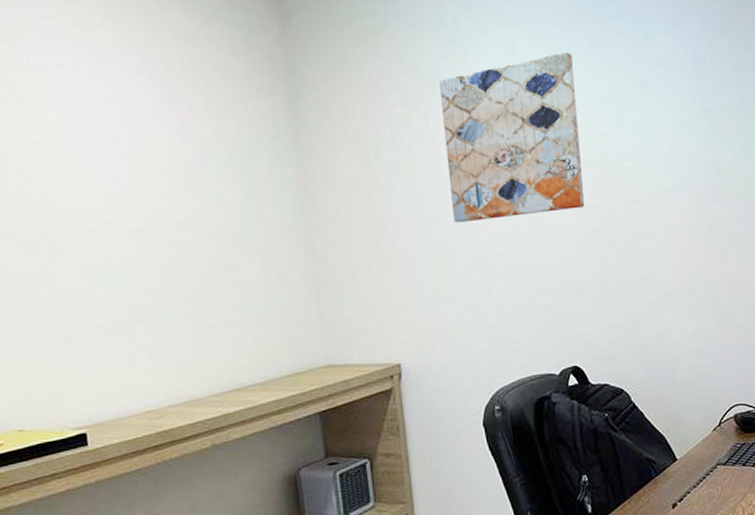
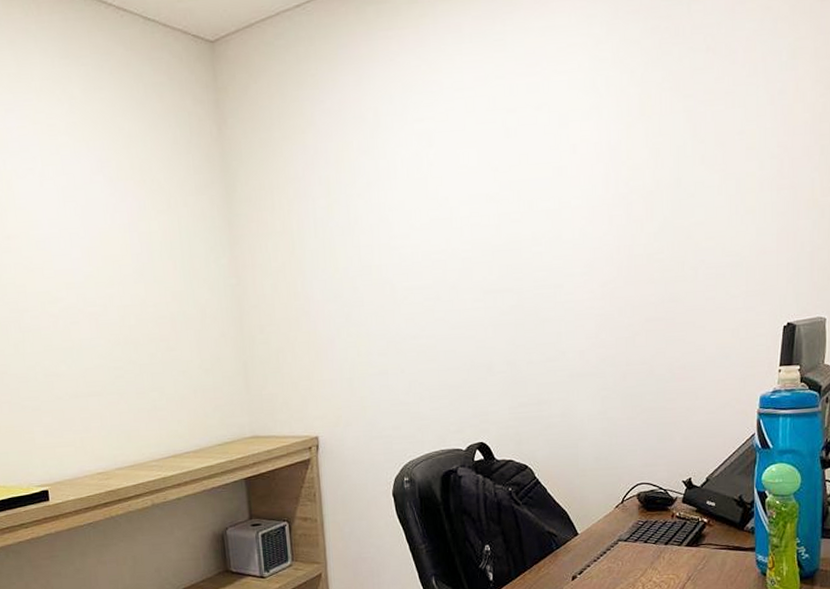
wall art: present [439,51,585,223] -> none [360,142,496,307]

